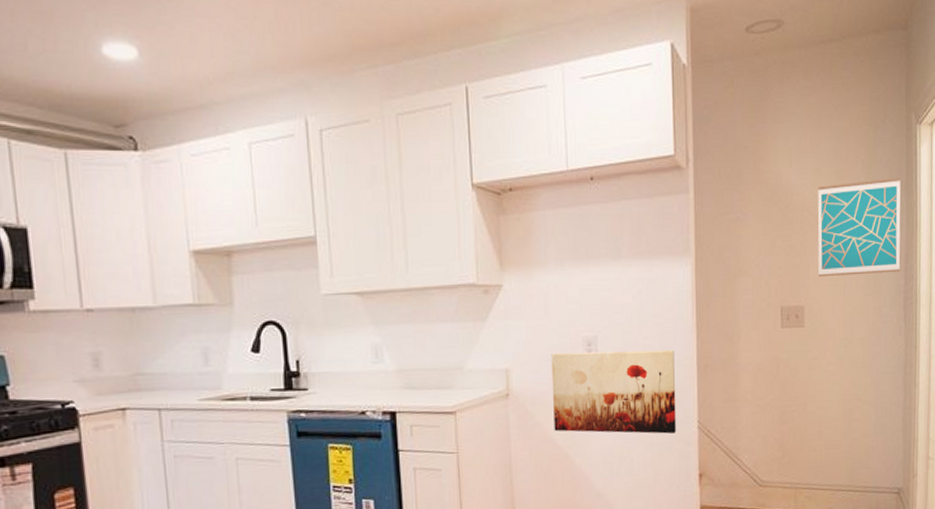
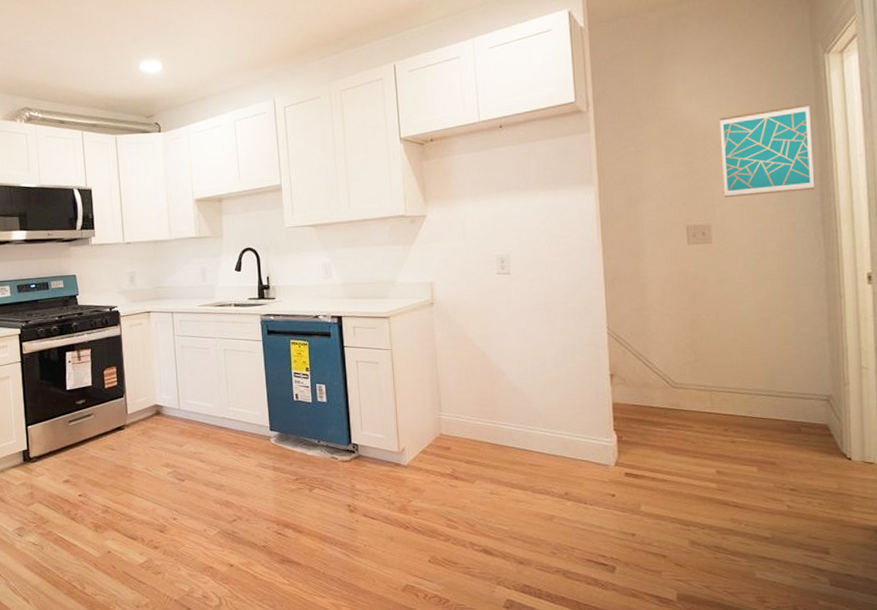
wall art: present [551,350,676,434] -> none [469,265,586,338]

